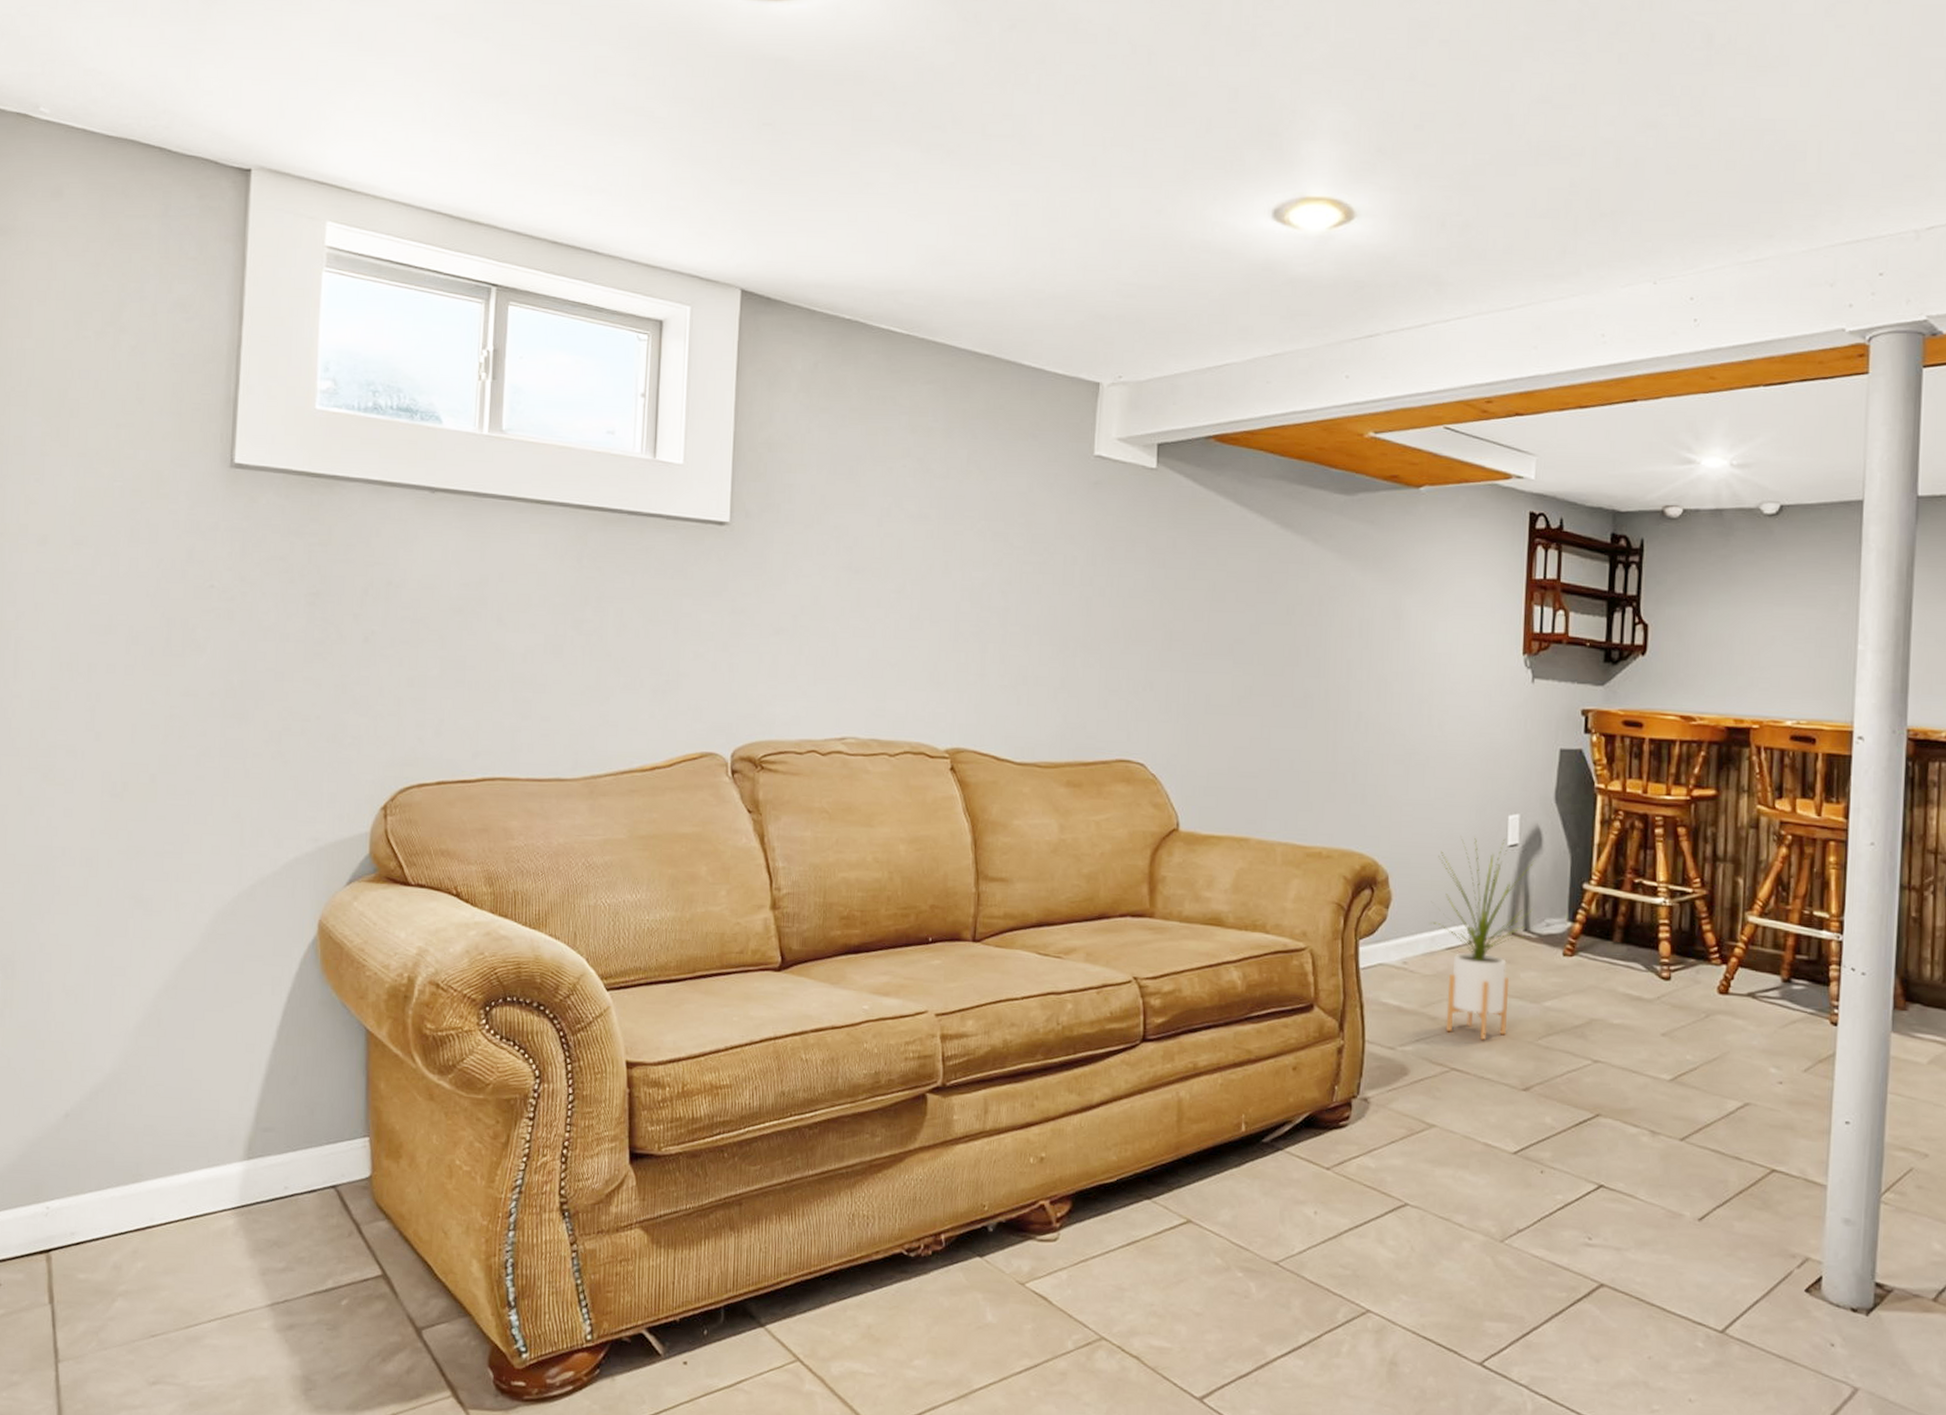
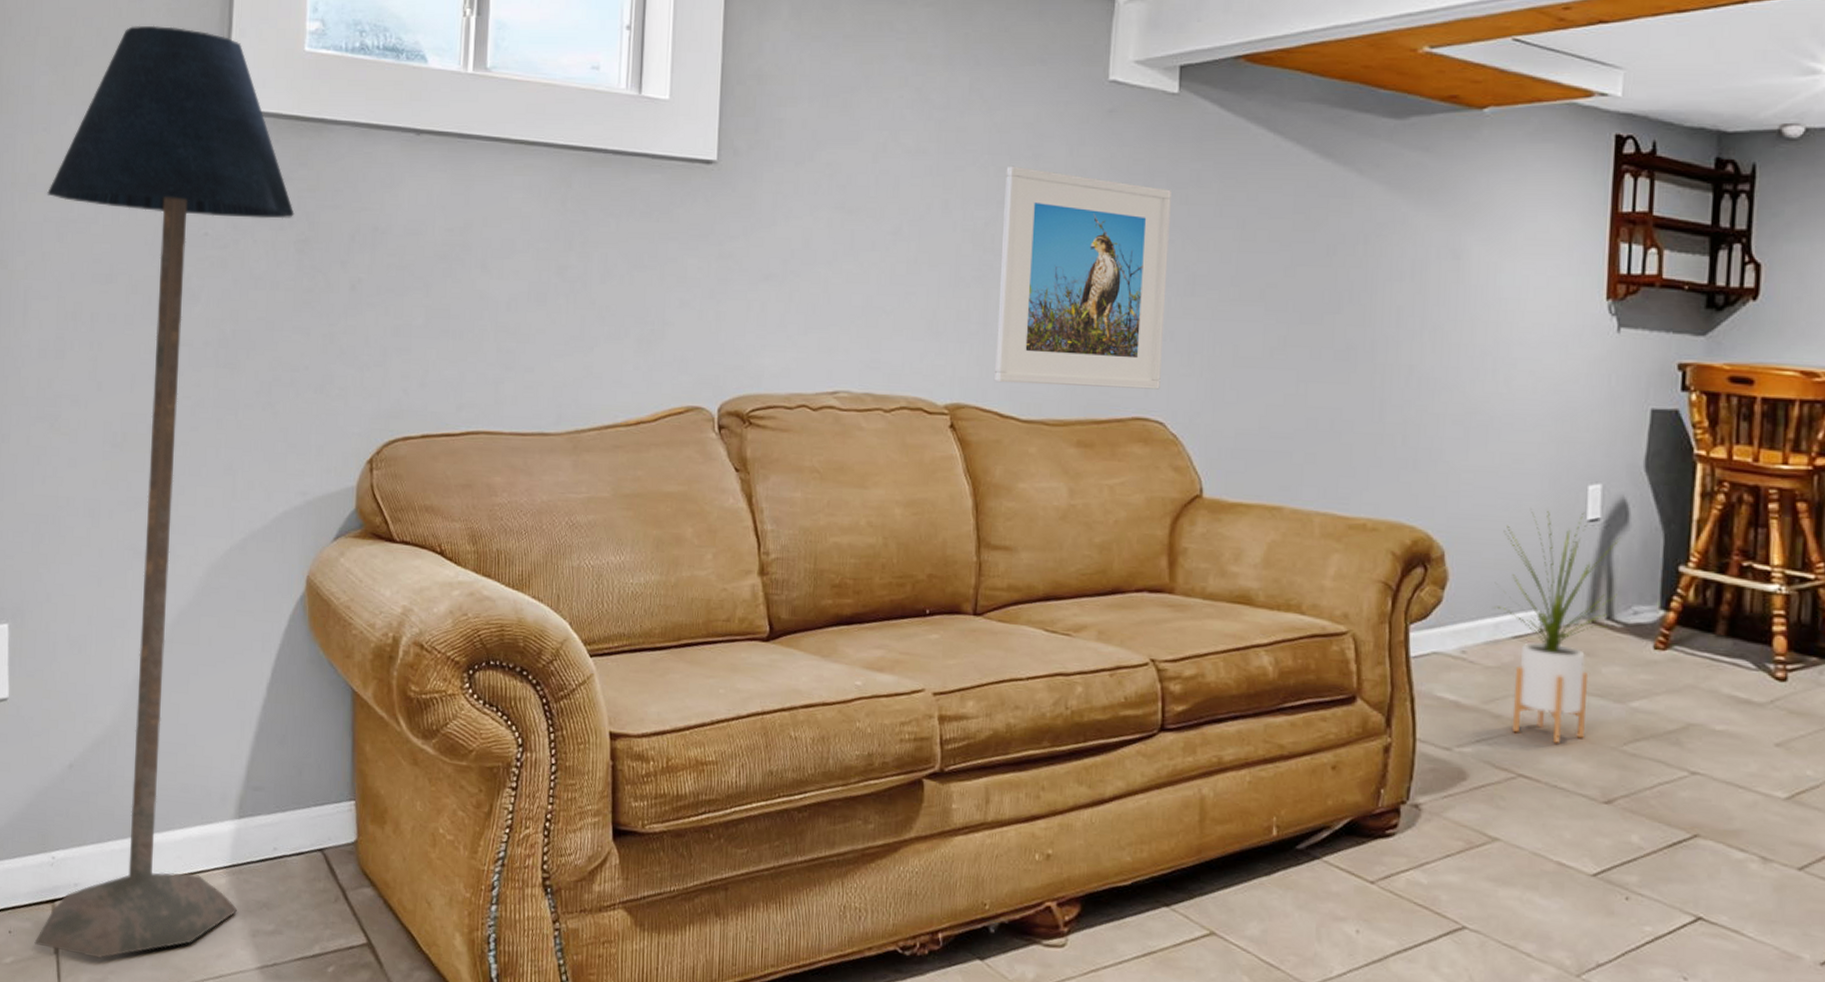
floor lamp: none [27,379,305,1306] -> present [34,25,295,959]
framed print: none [991,531,1150,734] -> present [995,165,1171,390]

